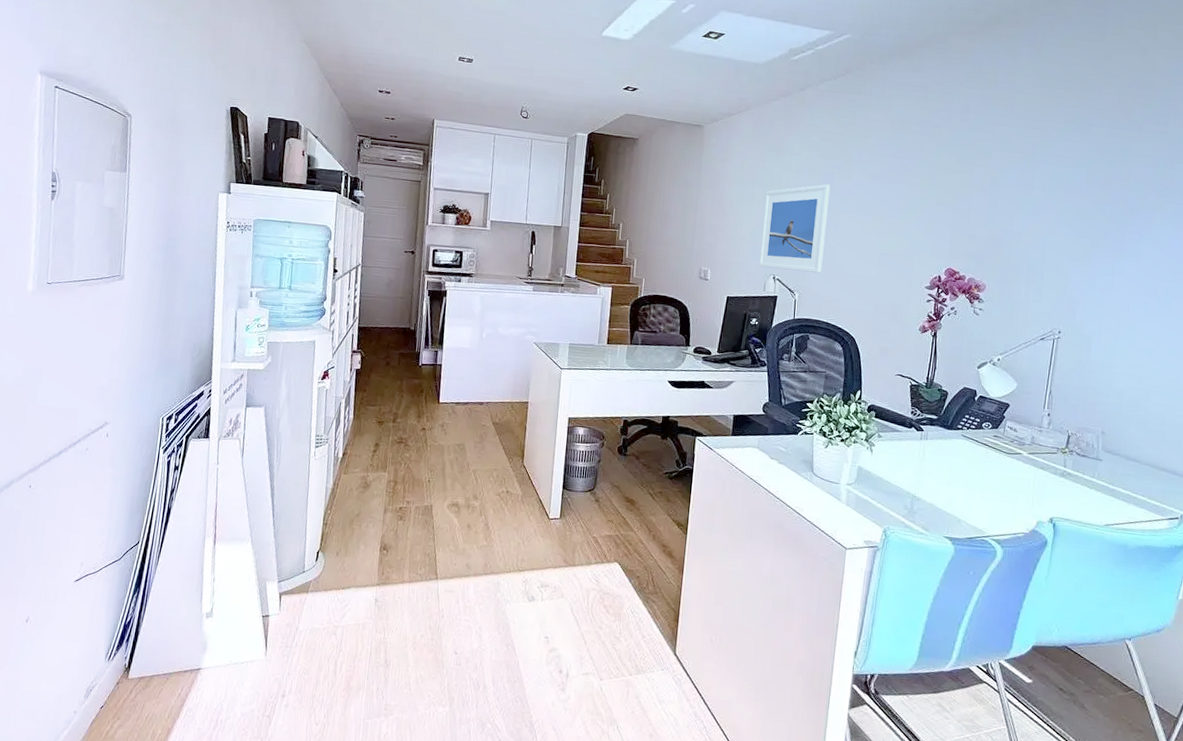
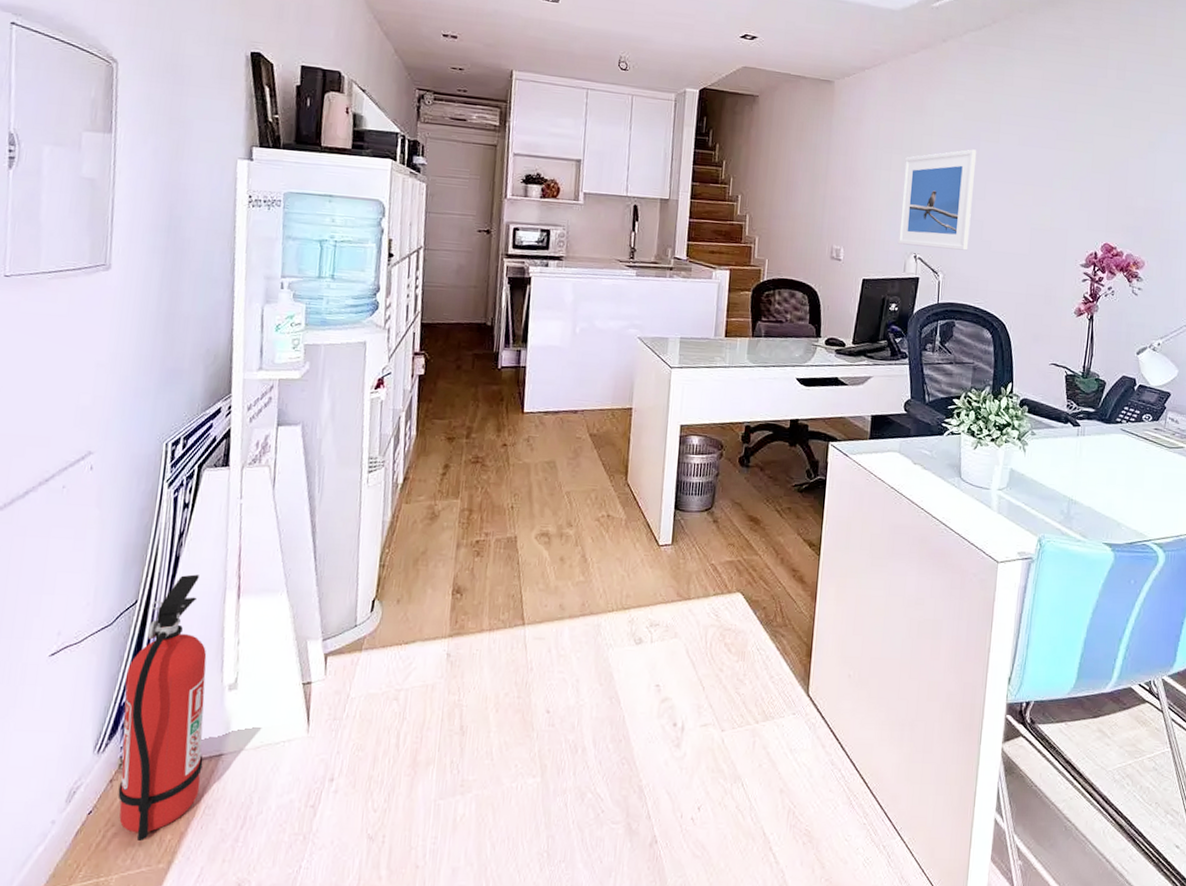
fire extinguisher: none [122,523,190,733] -> present [118,574,207,841]

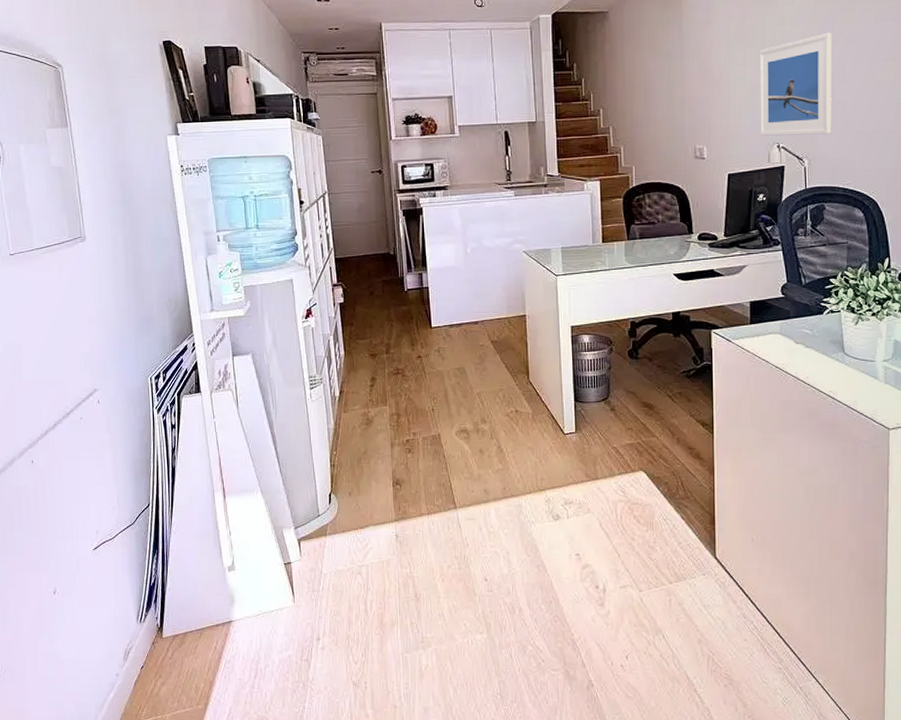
fire extinguisher: present [118,574,207,841] -> none [151,481,219,688]

